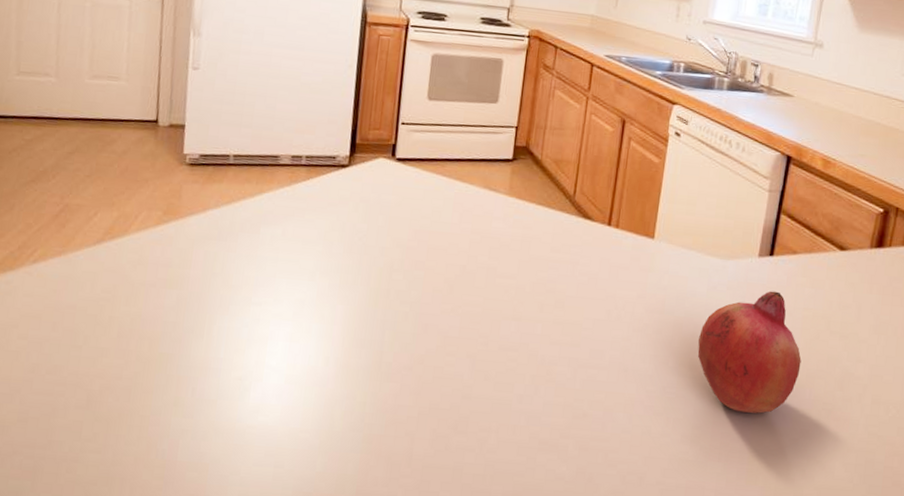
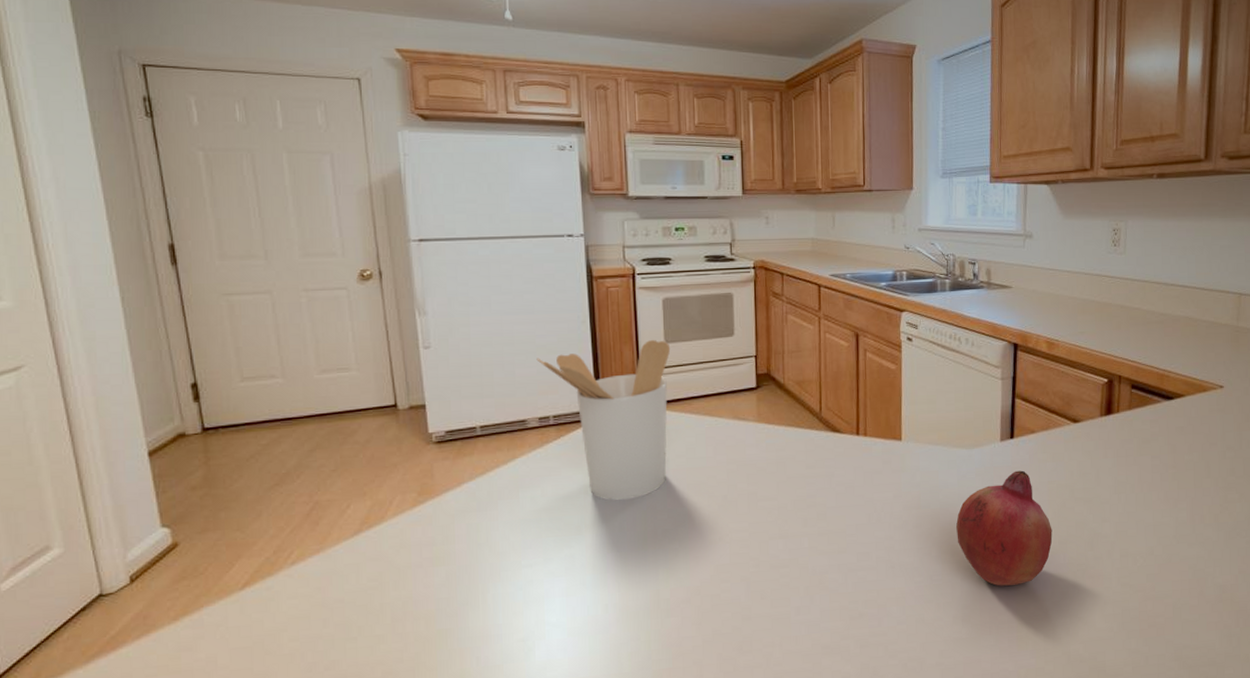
utensil holder: none [299,94,433,254] -> present [536,339,671,501]

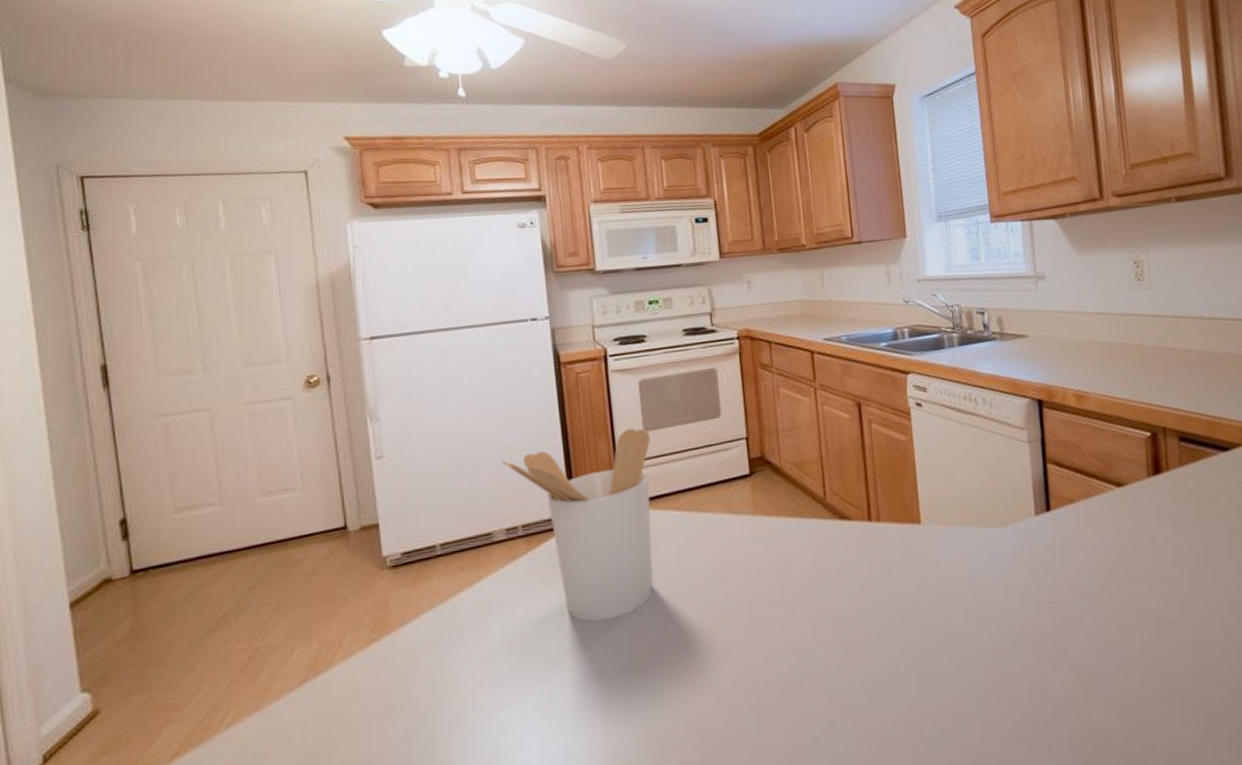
fruit: present [956,470,1053,586] -> none [994,548,1111,693]

